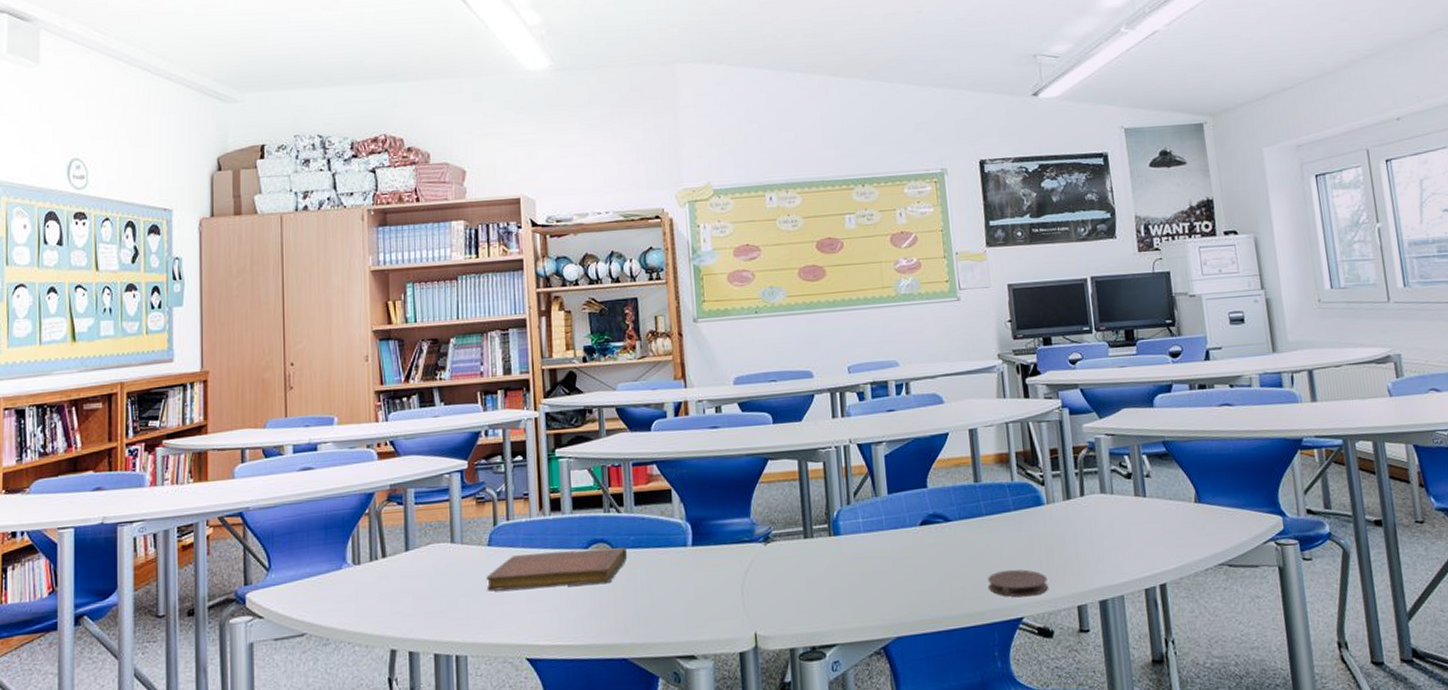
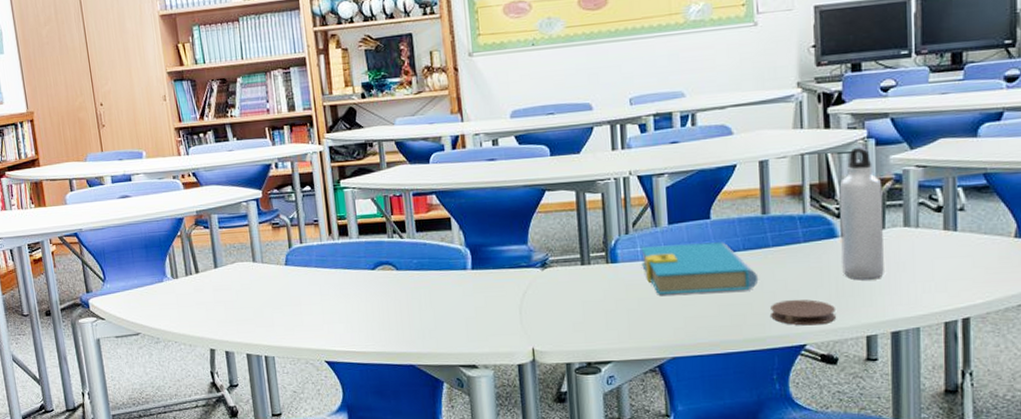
notebook: present [487,547,628,592] -> none [286,269,411,304]
book: none [862,511,975,568] -> present [641,242,759,294]
water bottle: none [1041,416,1088,547] -> present [839,147,884,279]

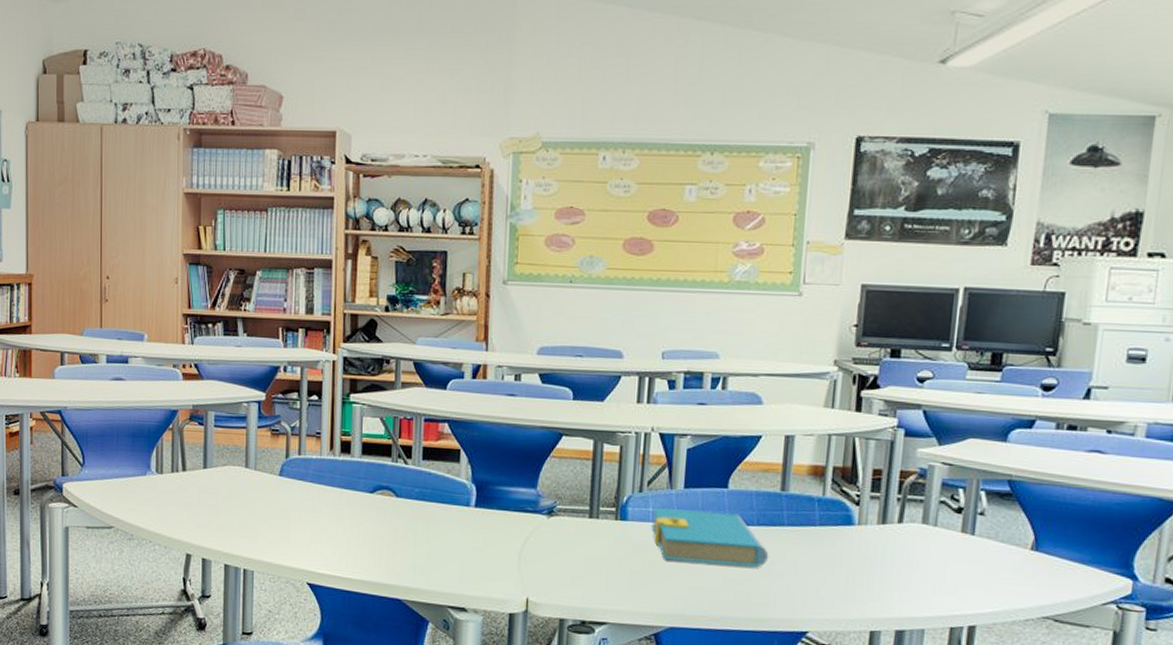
coaster: present [770,299,835,326] -> none [776,583,842,613]
water bottle: present [839,147,884,279] -> none [854,435,906,573]

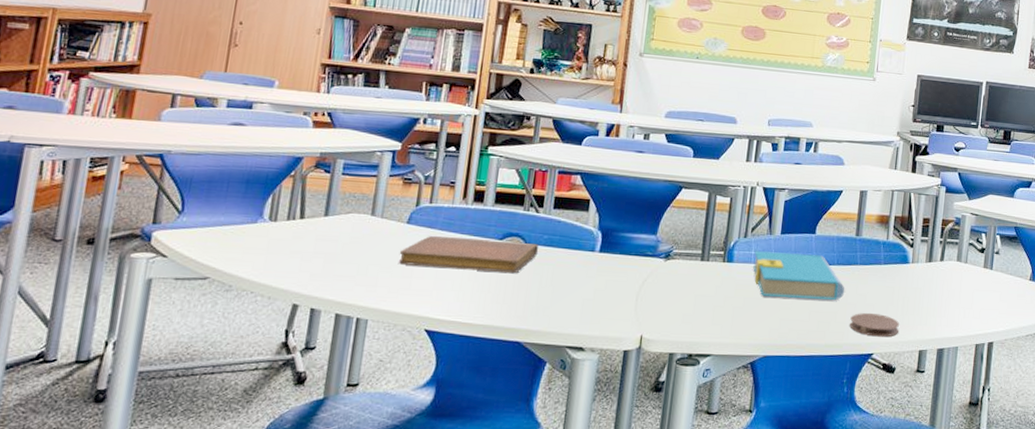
notebook: none [276,488,411,528] -> present [399,235,539,273]
coaster: none [776,583,842,613] -> present [850,313,899,337]

